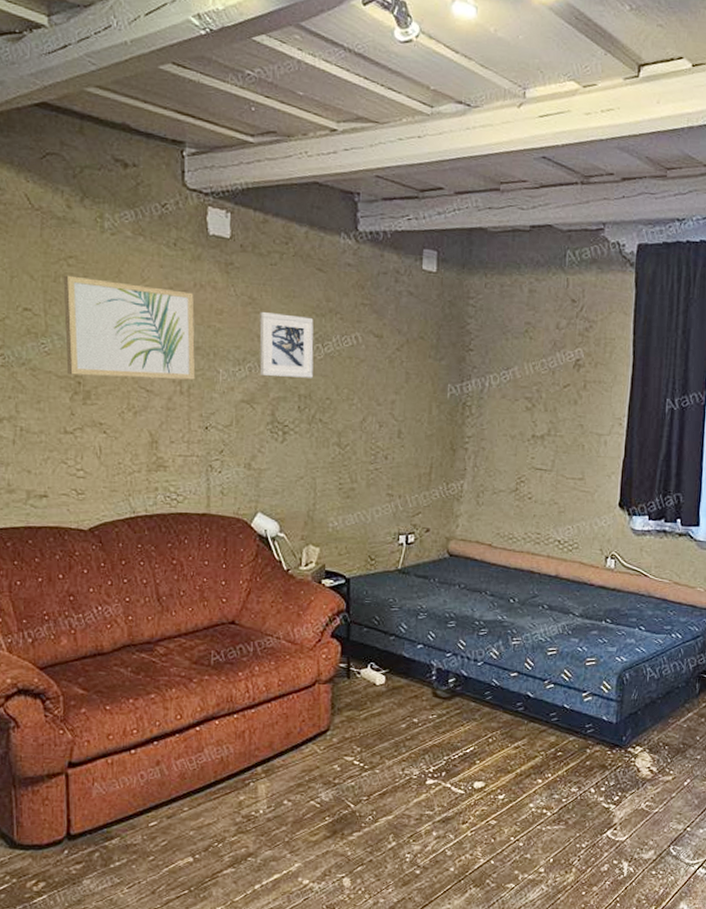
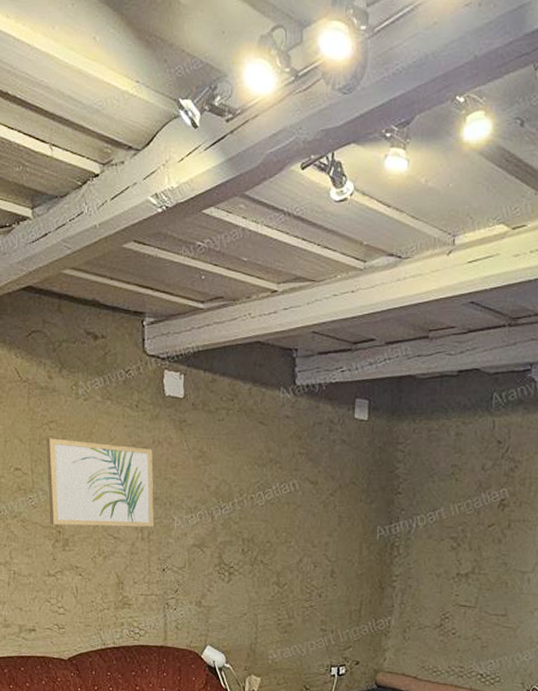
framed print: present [259,311,314,378] -> none [209,463,256,523]

